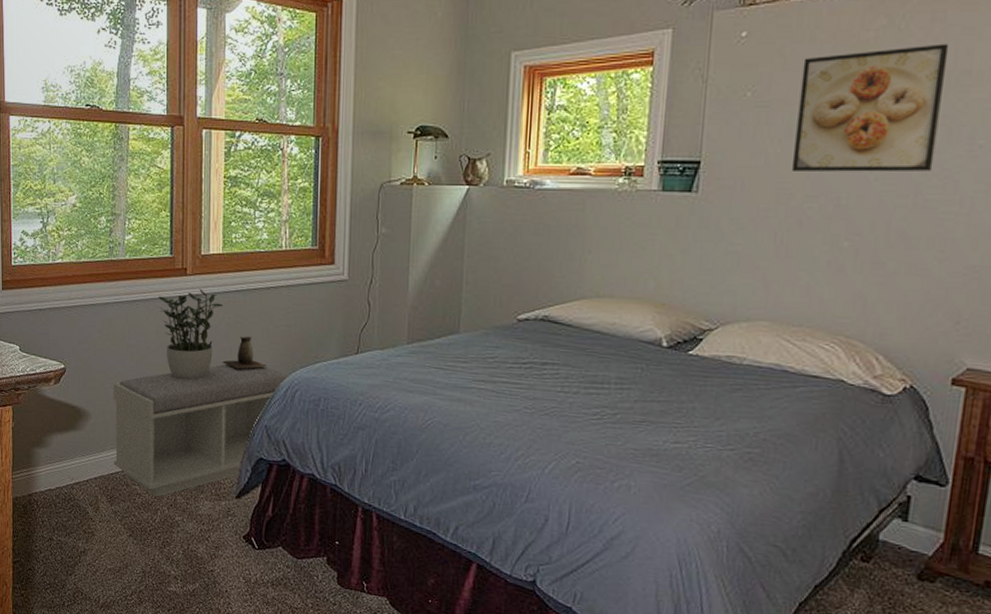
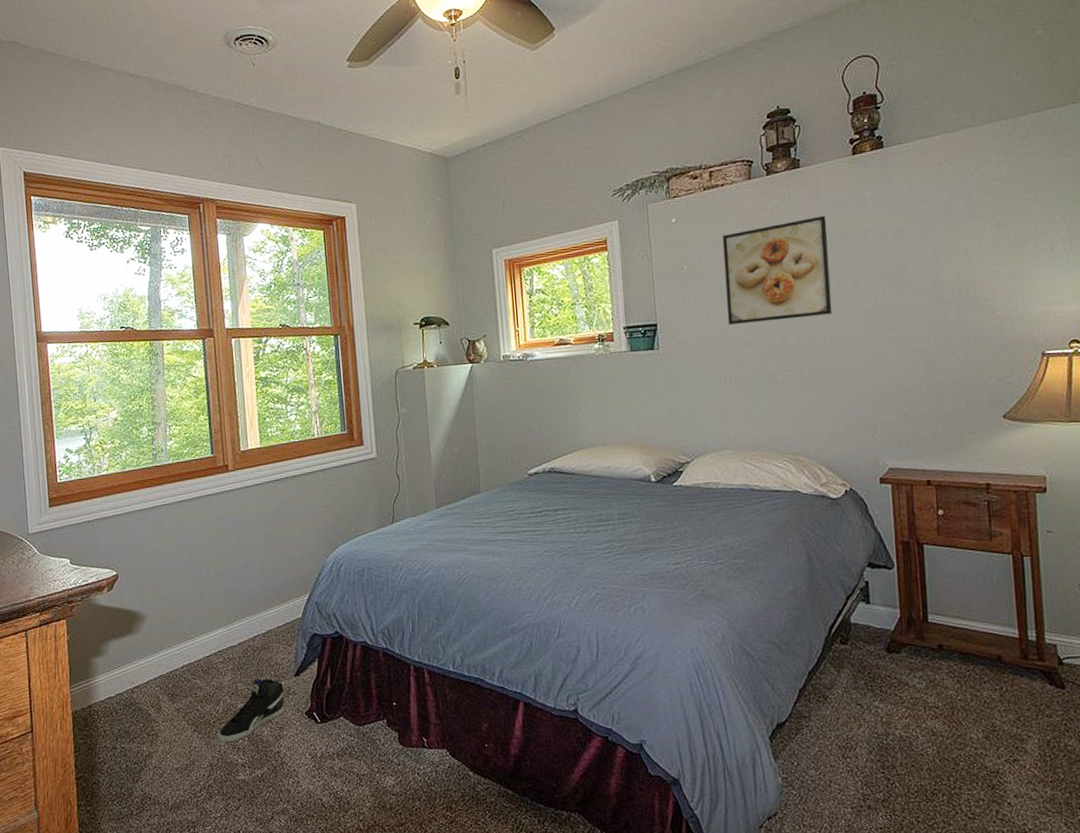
bench: present [113,364,290,497] -> none [166,546,334,688]
sneaker: none [154,494,224,553] -> present [219,678,285,742]
potted plant: present [158,288,224,379] -> none [203,482,266,569]
decorative vase: present [222,336,268,369] -> none [269,520,312,552]

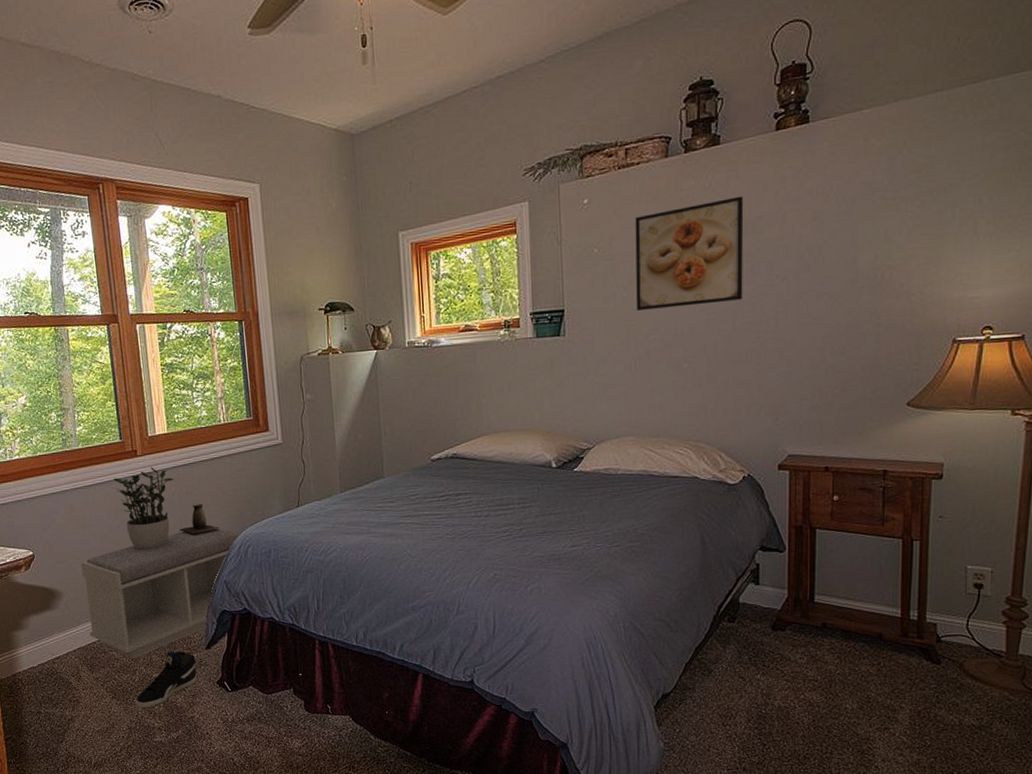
bench: none [166,546,334,688] -> present [80,528,242,659]
potted plant: none [203,482,266,569] -> present [113,467,174,550]
decorative vase: none [269,520,312,552] -> present [178,504,221,534]

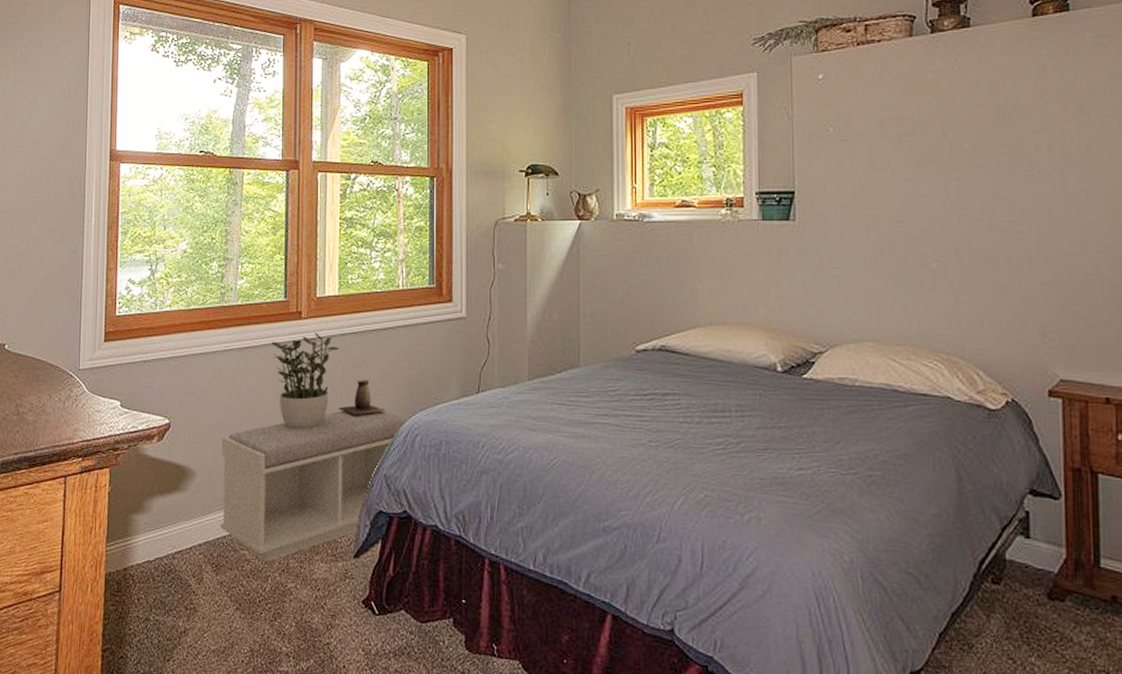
sneaker: present [136,651,197,708] -> none [264,556,341,626]
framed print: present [635,196,744,310] -> none [875,82,1001,198]

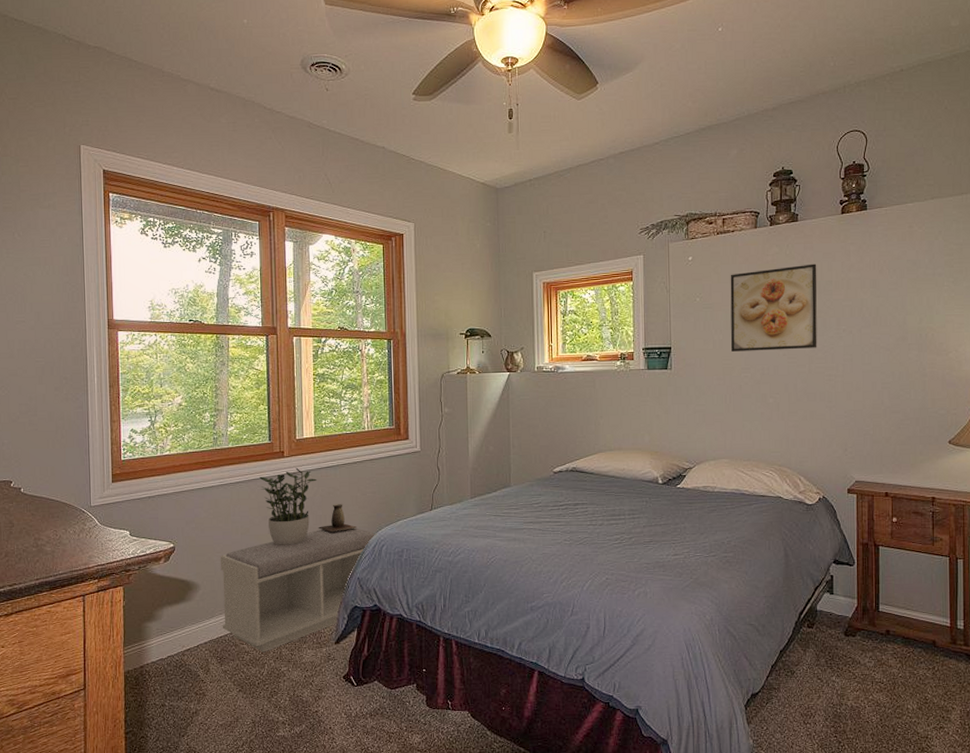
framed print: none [875,82,1001,198] -> present [730,263,817,352]

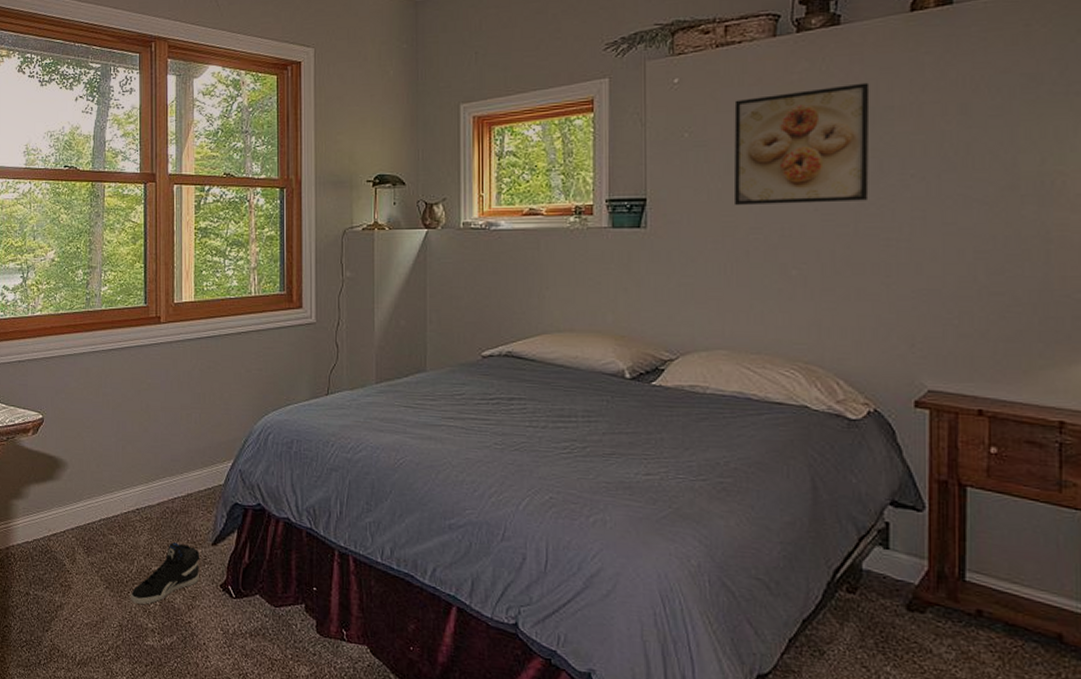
bench: present [220,528,377,653] -> none [89,409,263,547]
potted plant: present [259,467,317,545] -> none [133,336,197,426]
sneaker: none [262,645,325,701] -> present [131,542,200,604]
decorative vase: present [318,504,358,532] -> none [196,381,241,413]

